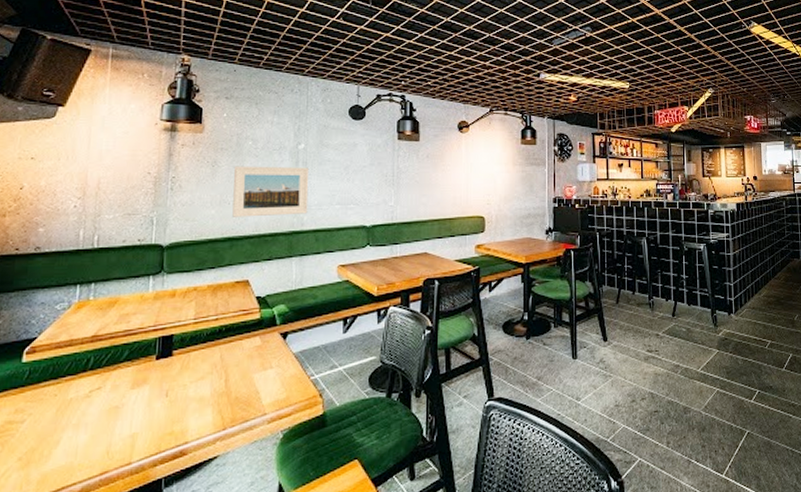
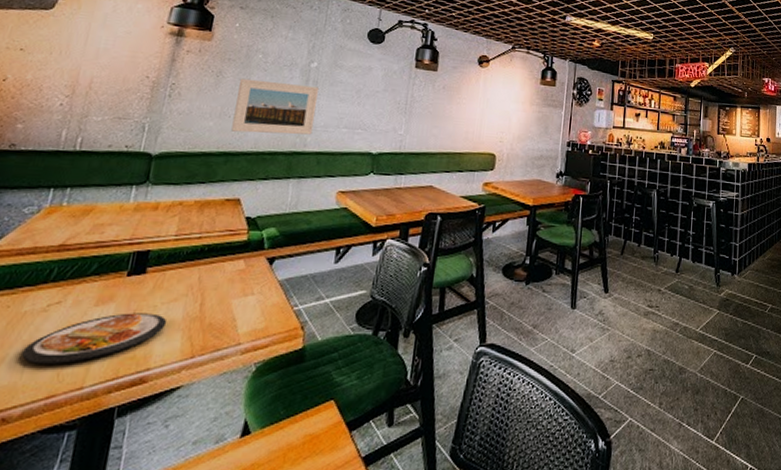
dish: none [74,392,198,445] -> present [22,313,168,364]

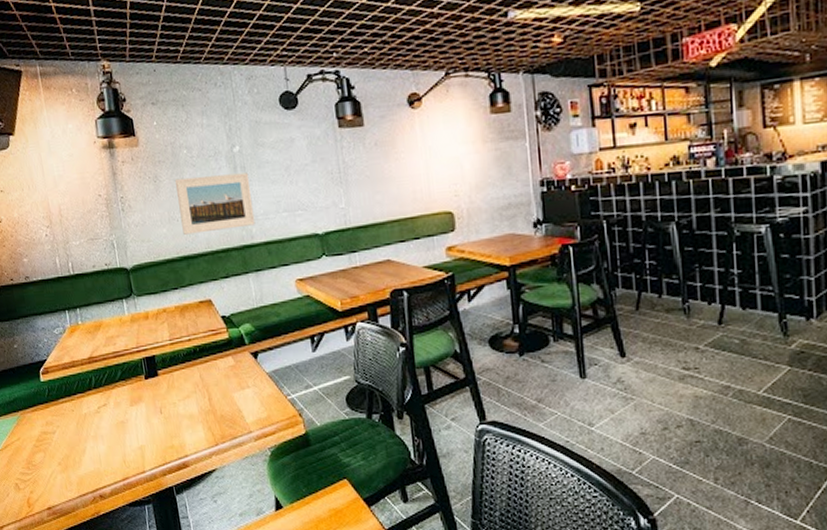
dish: present [22,313,168,364] -> none [94,409,188,454]

